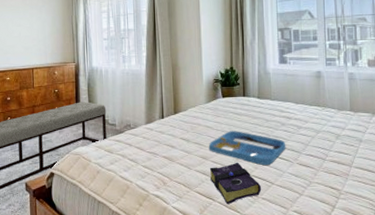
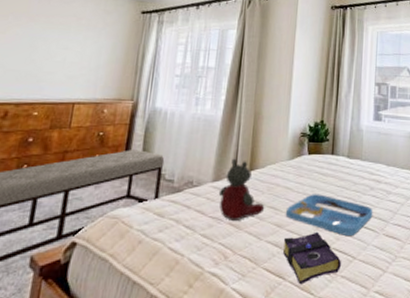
stuffed bear: none [152,104,191,155] -> present [218,158,265,222]

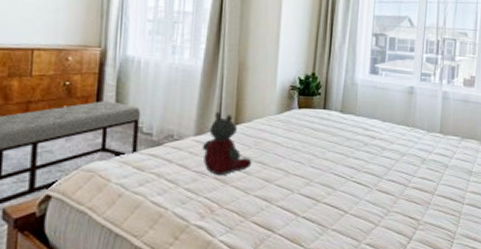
book: present [283,231,341,283] -> none [272,186,332,236]
tray: present [285,194,373,237] -> none [274,149,367,192]

